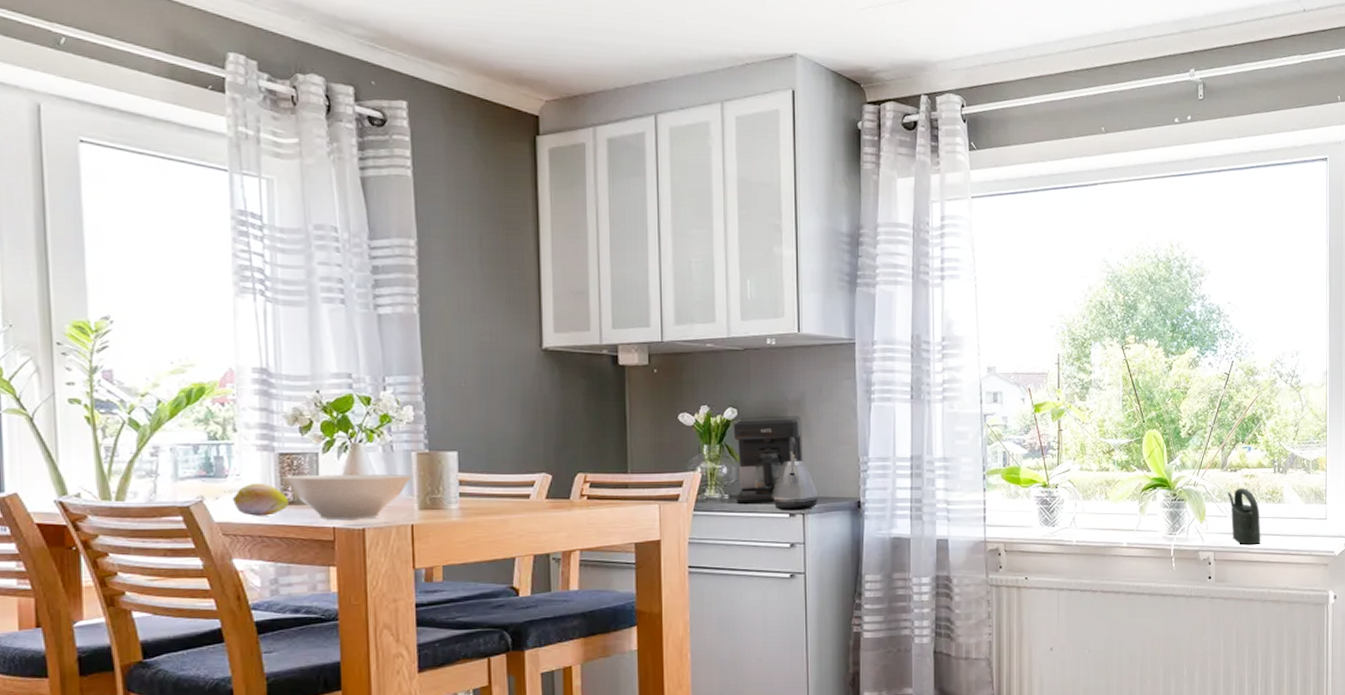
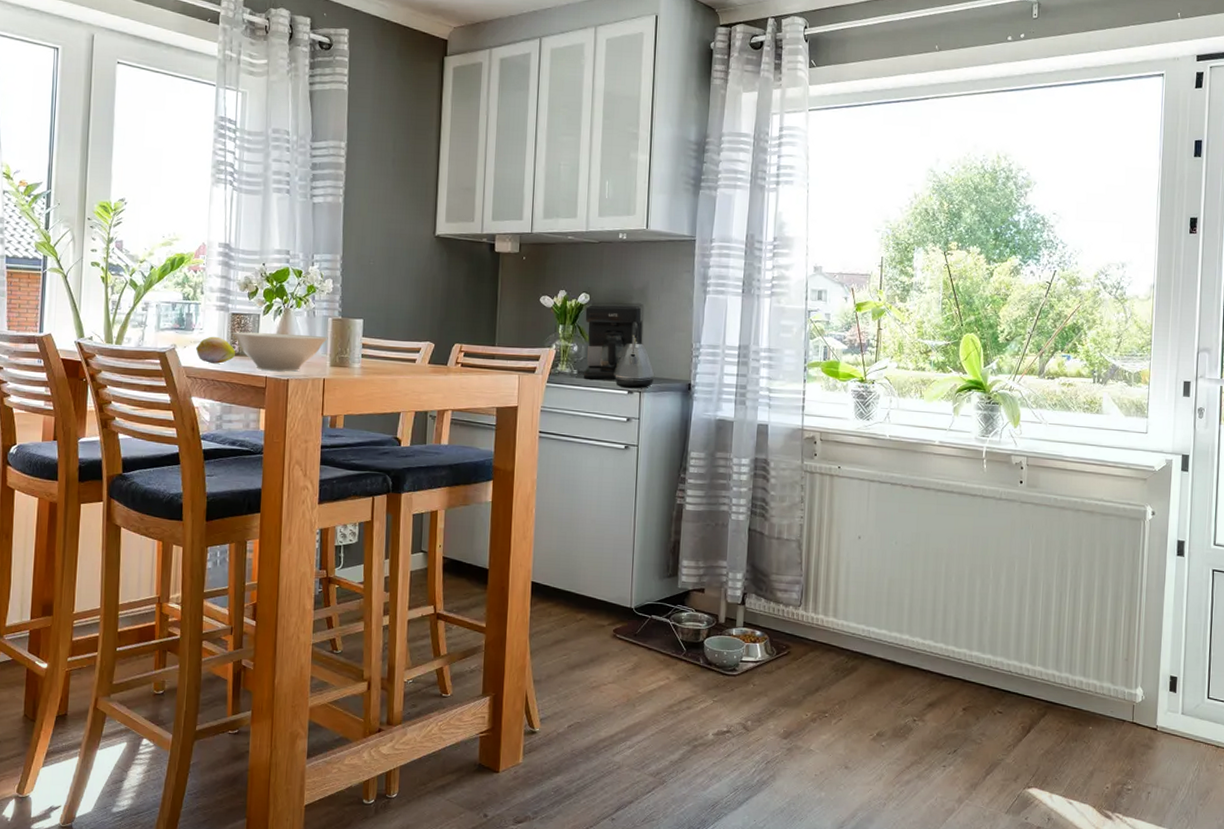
watering can: present [1228,488,1261,546] -> none [1044,395,1077,454]

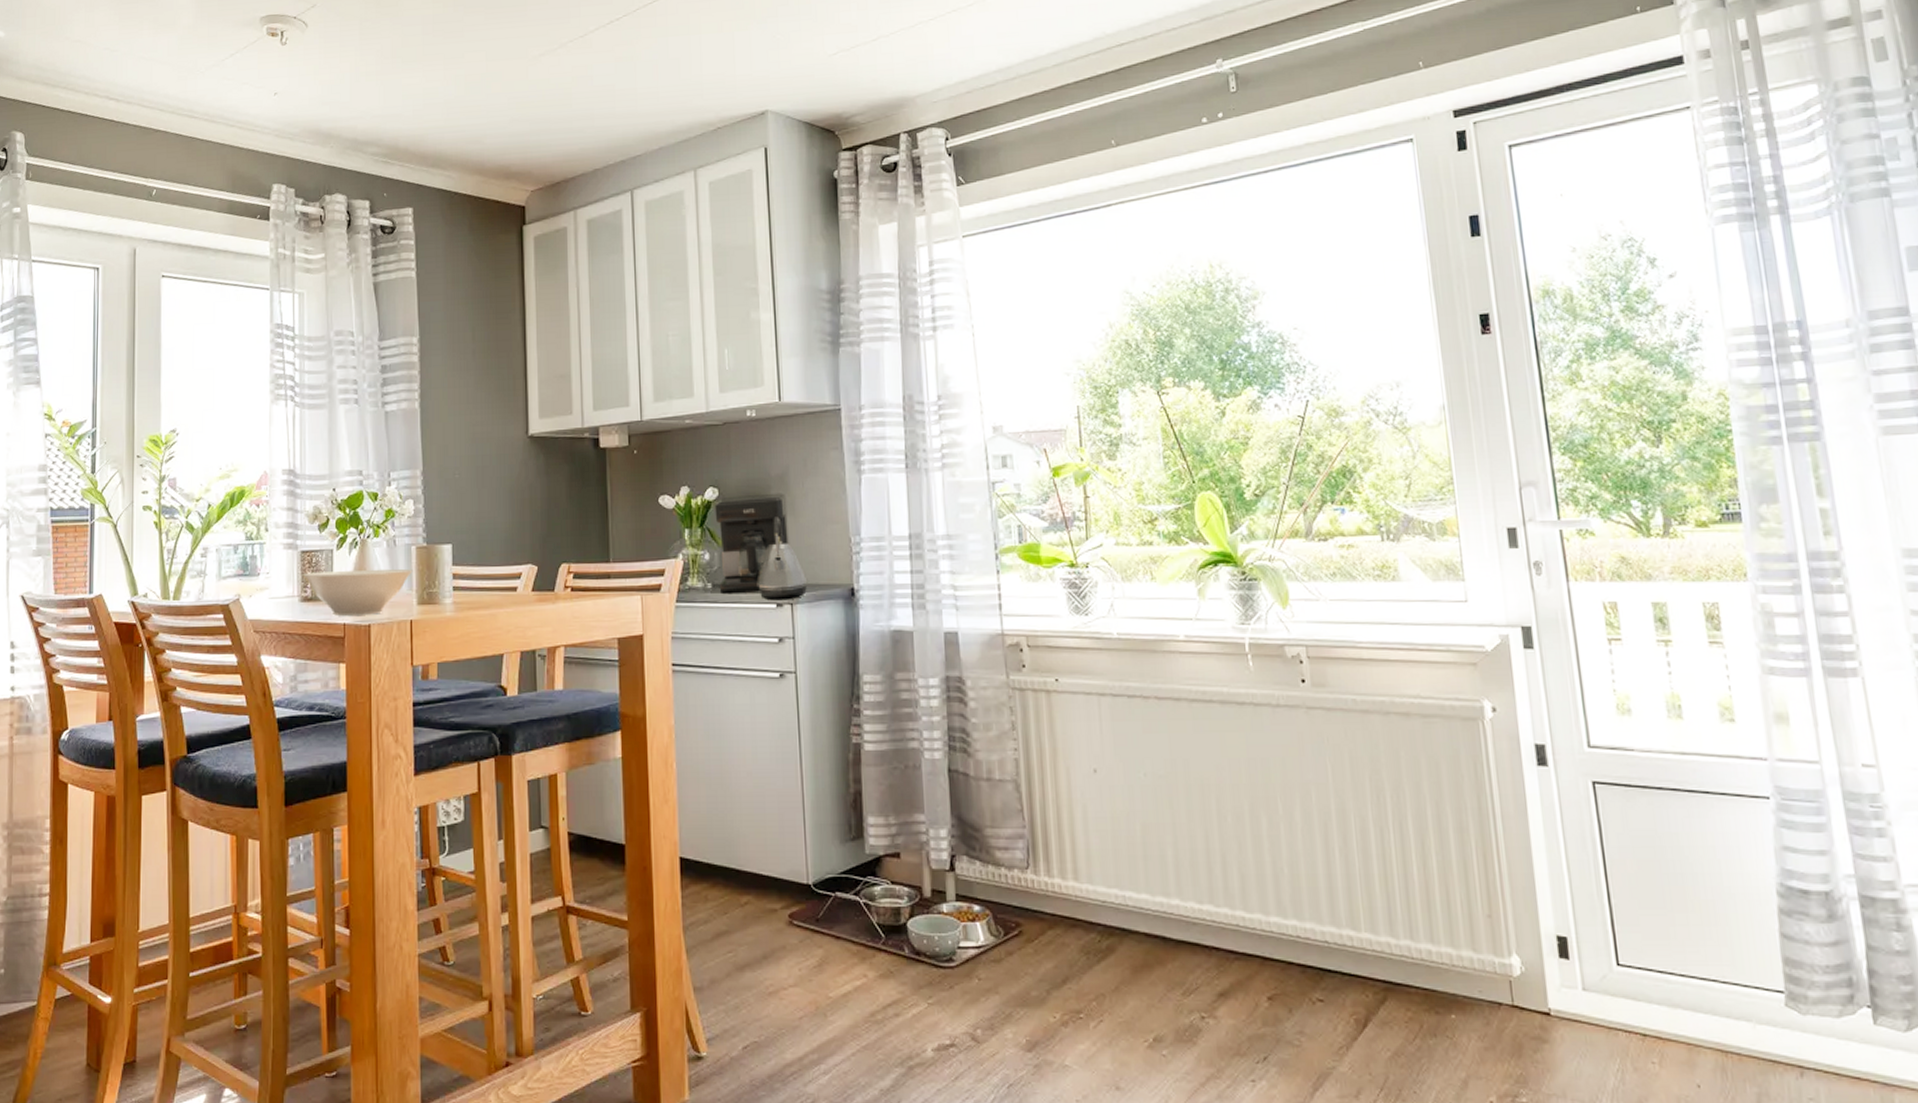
fruit: present [196,336,235,365] -> none [263,580,307,614]

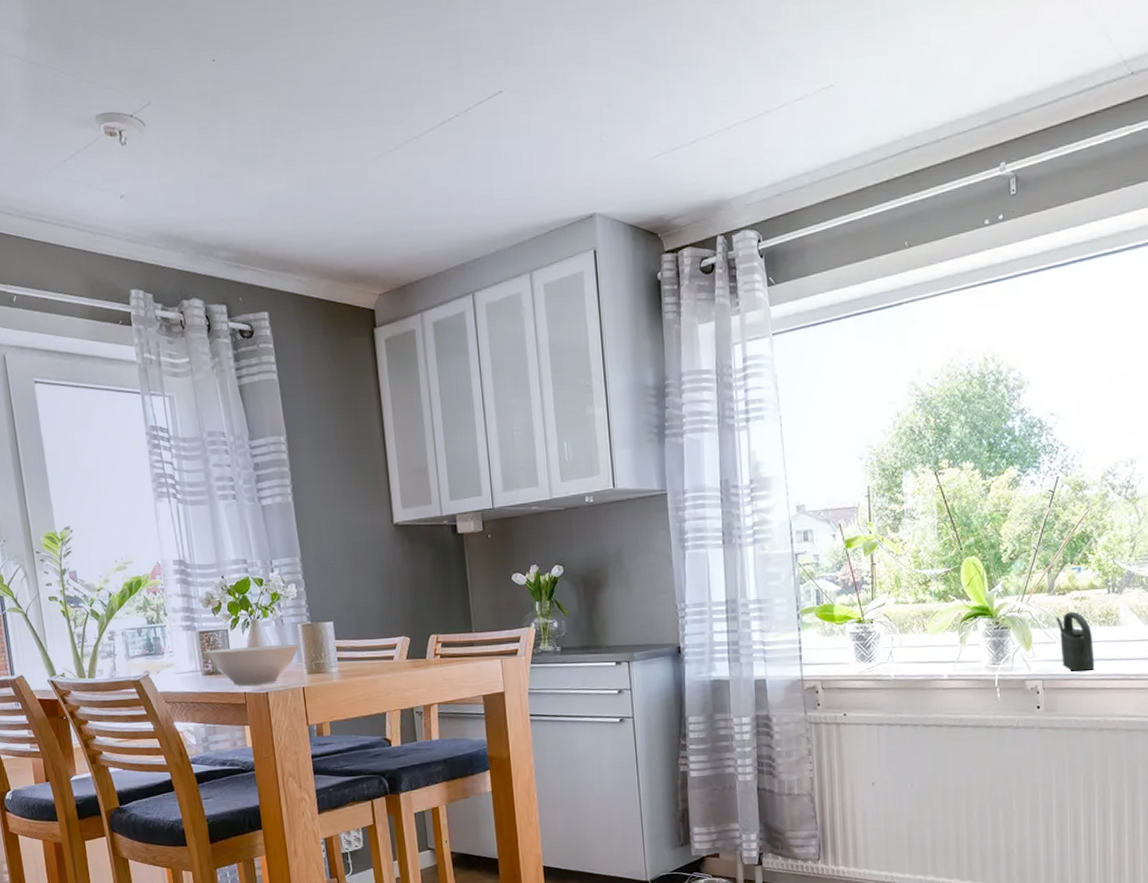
coffee maker: present [714,493,790,595] -> none [560,568,626,656]
kettle: present [756,516,808,601] -> none [598,588,642,660]
watering can: none [1318,562,1373,638] -> present [1056,611,1095,672]

